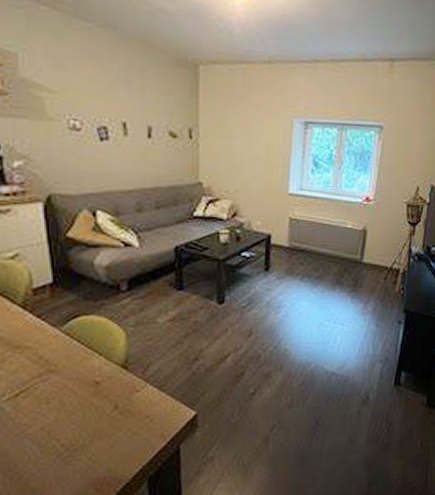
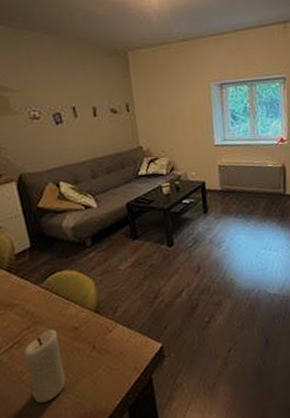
candle: none [30,381,79,462] -> present [23,329,66,403]

